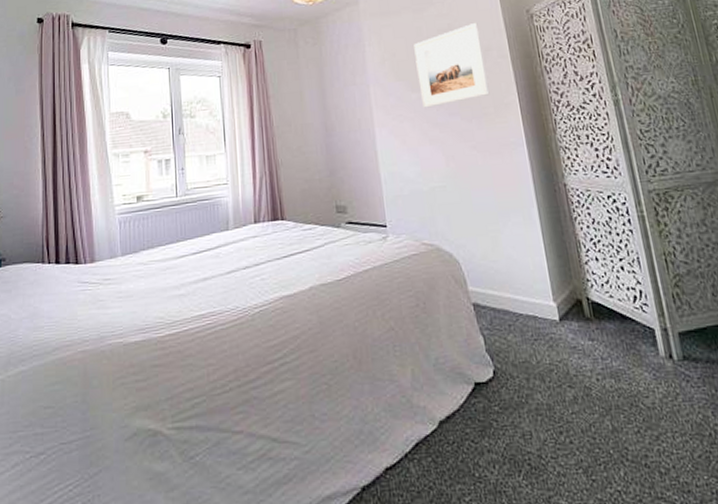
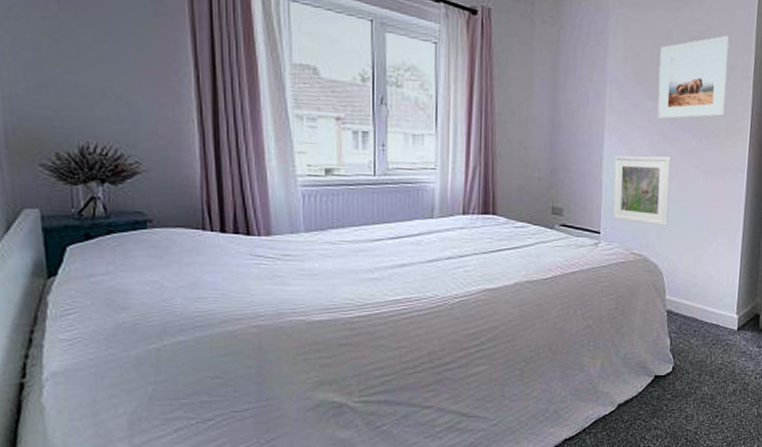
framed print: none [388,142,455,212] -> present [611,155,672,226]

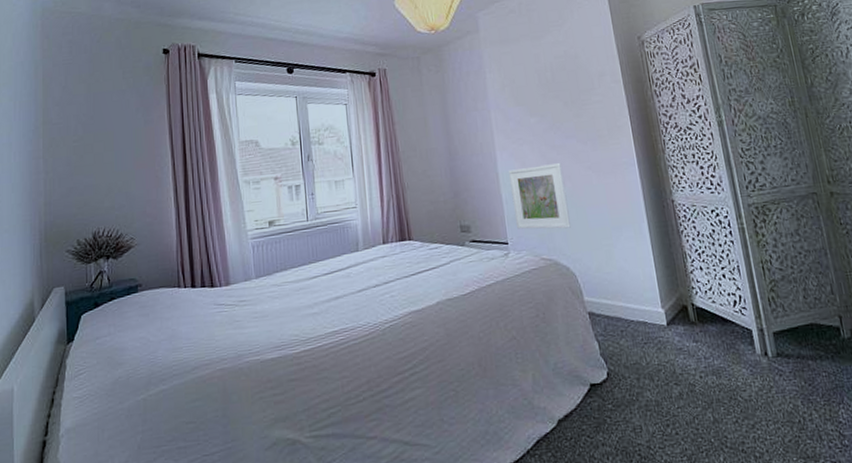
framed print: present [657,36,730,120] -> none [532,50,604,132]

